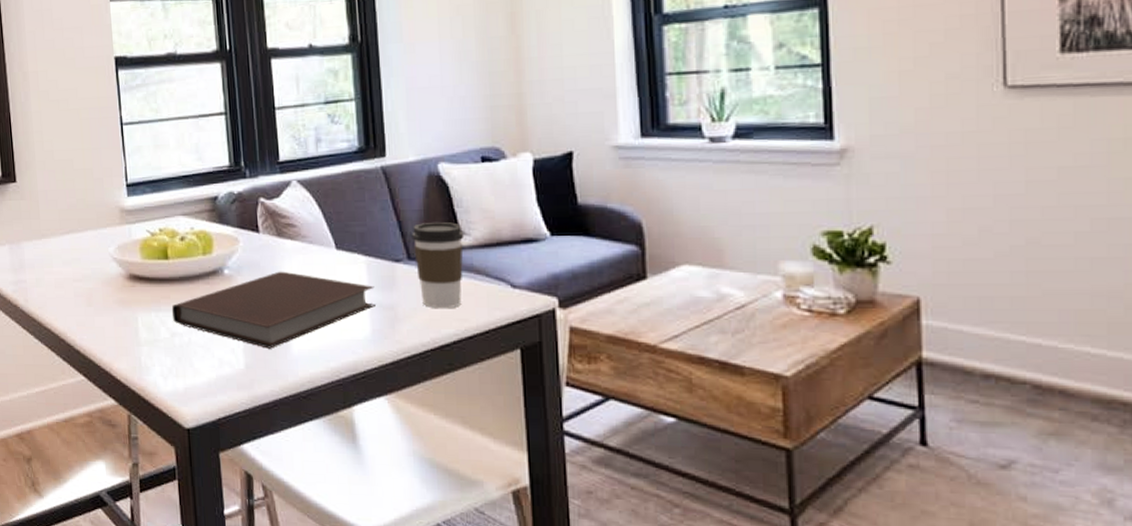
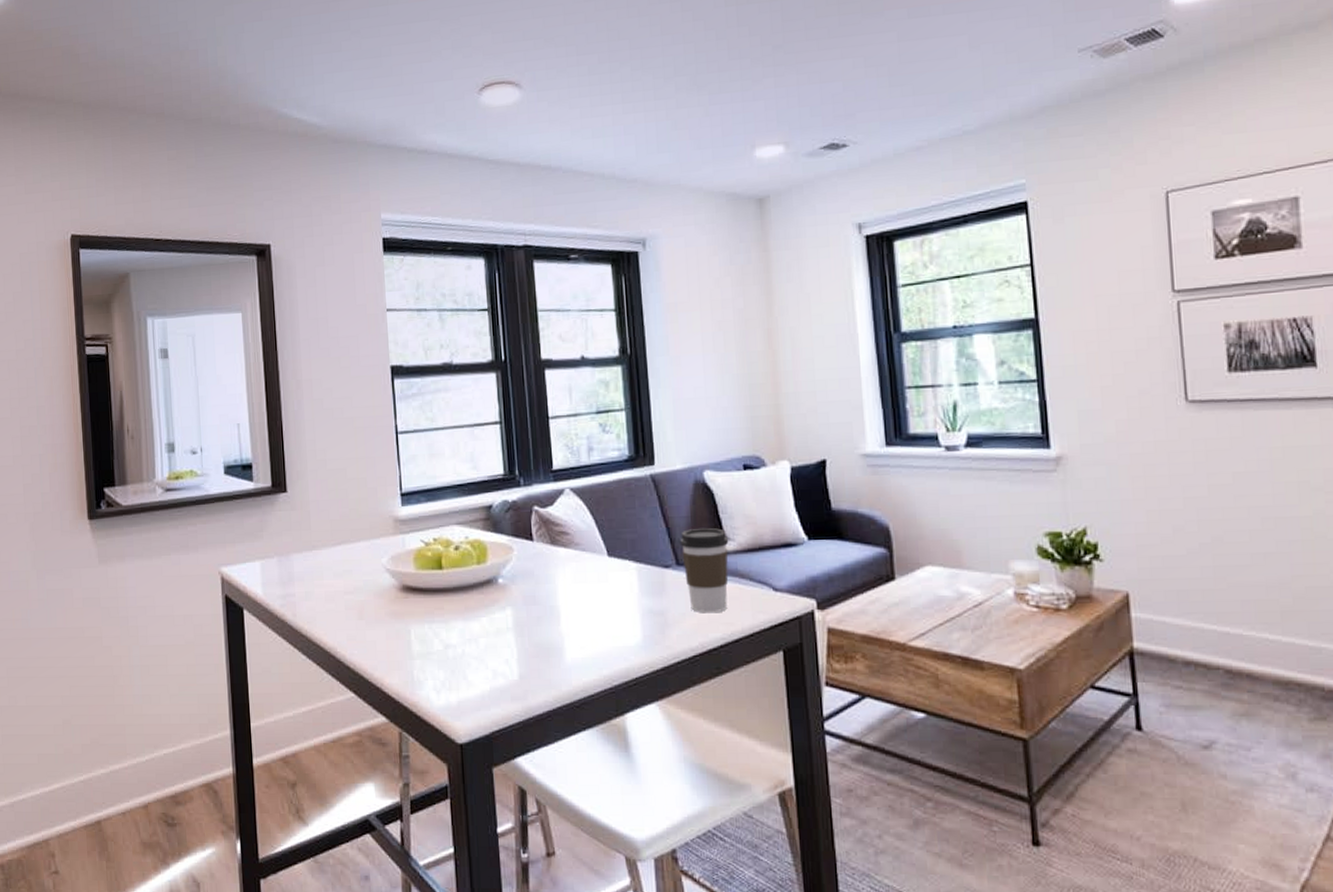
notebook: present [171,271,376,349] -> none [445,579,646,658]

